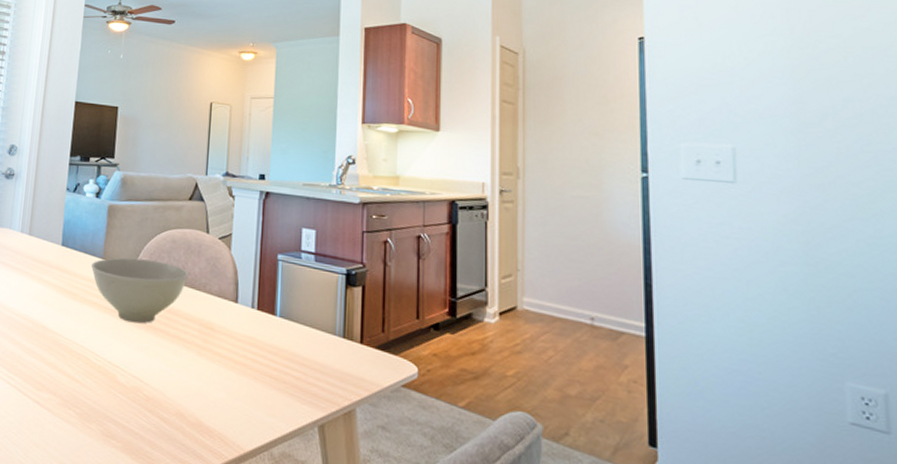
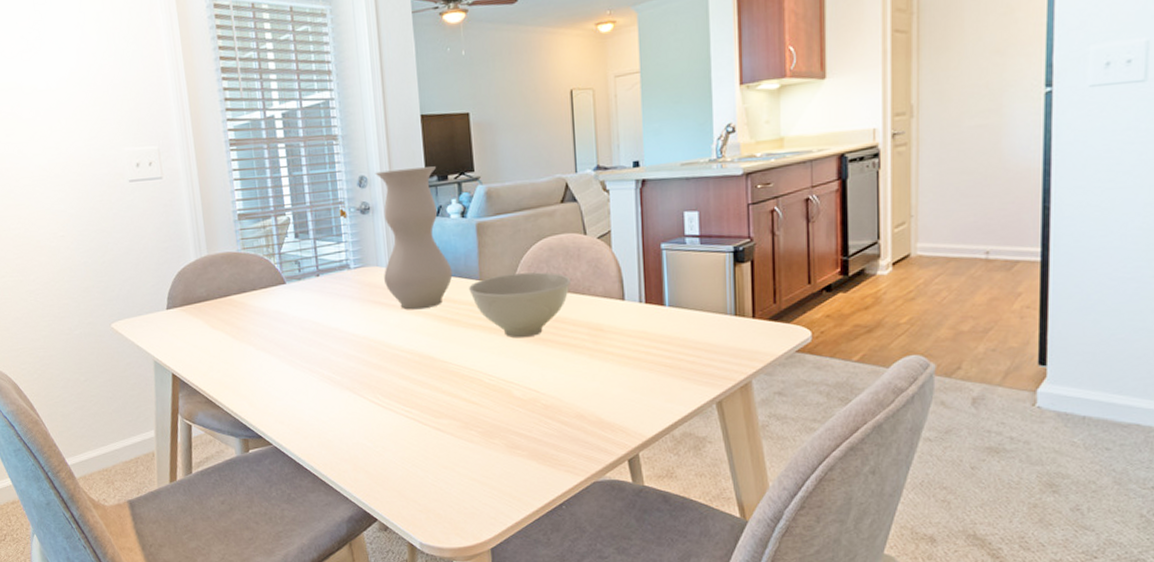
vase: none [14,143,82,277] -> present [375,166,453,310]

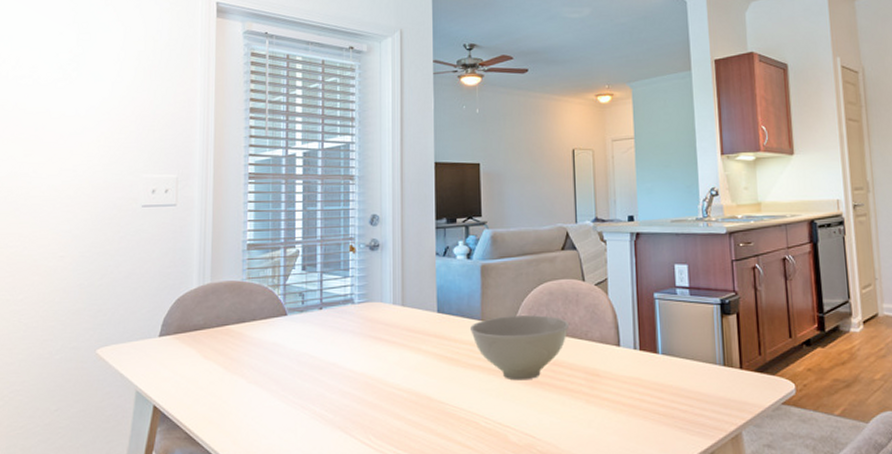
vase: present [375,166,453,310] -> none [387,210,455,348]

